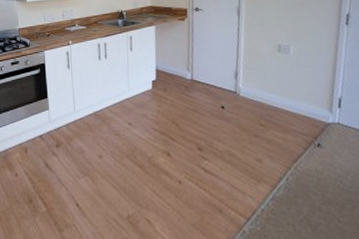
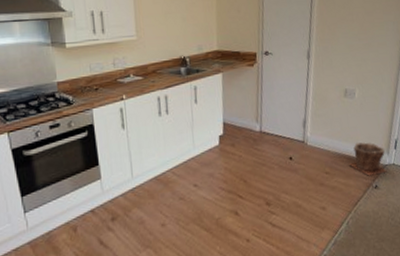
plant pot: none [286,97,331,133] -> present [349,142,387,176]

